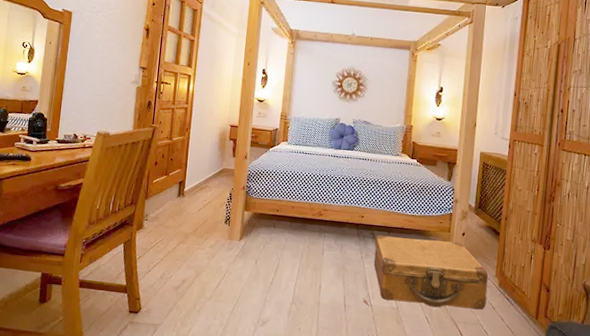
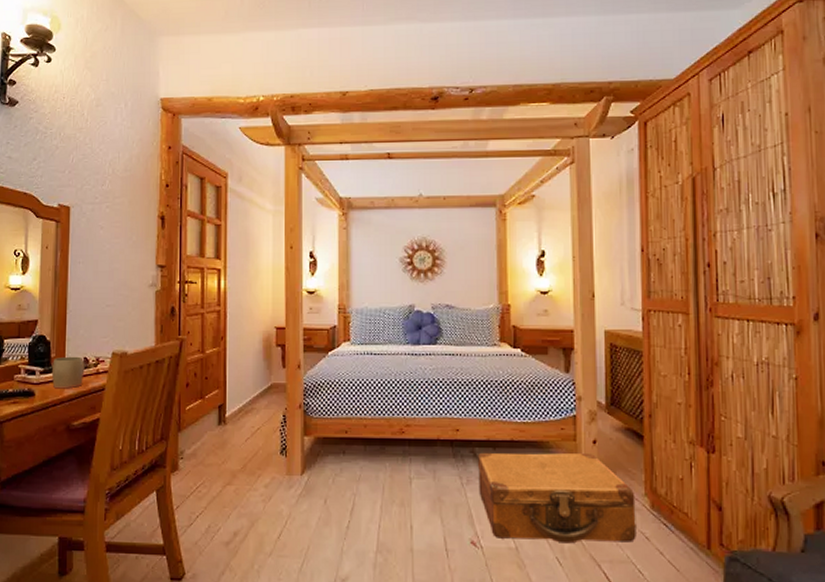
mug: none [46,132,74,157] -> present [51,356,85,389]

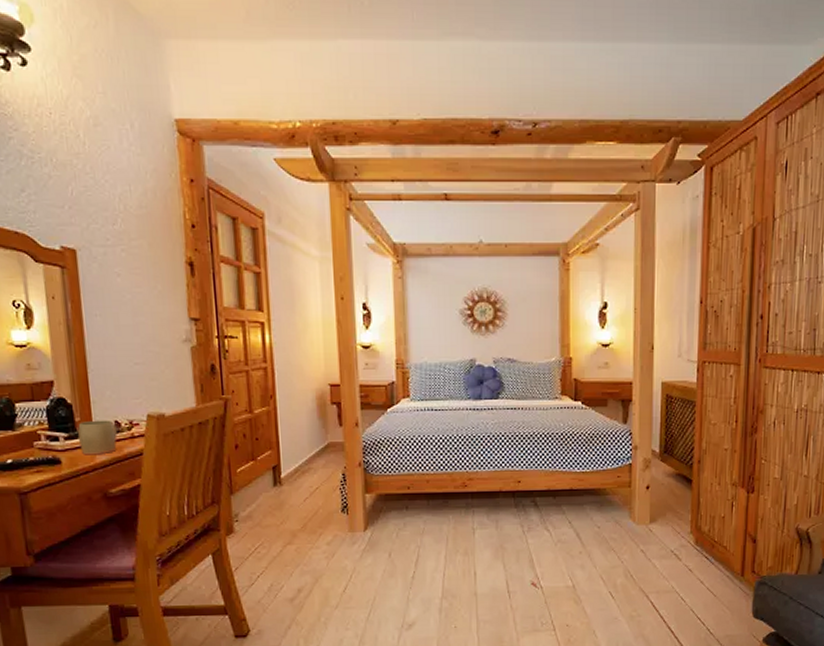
suitcase: present [477,452,636,544] -> none [538,499,682,579]

